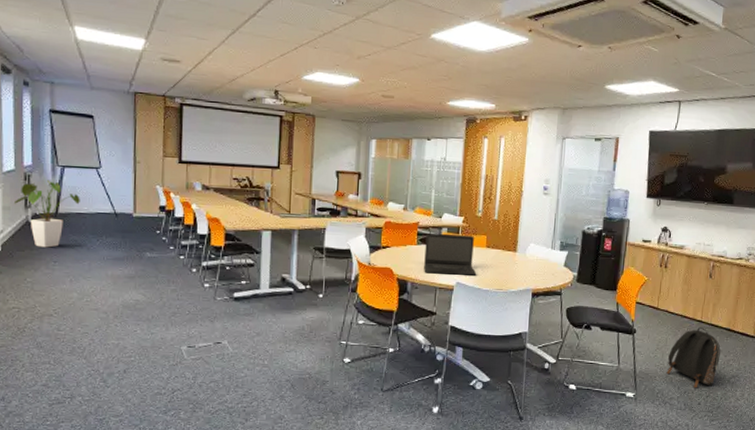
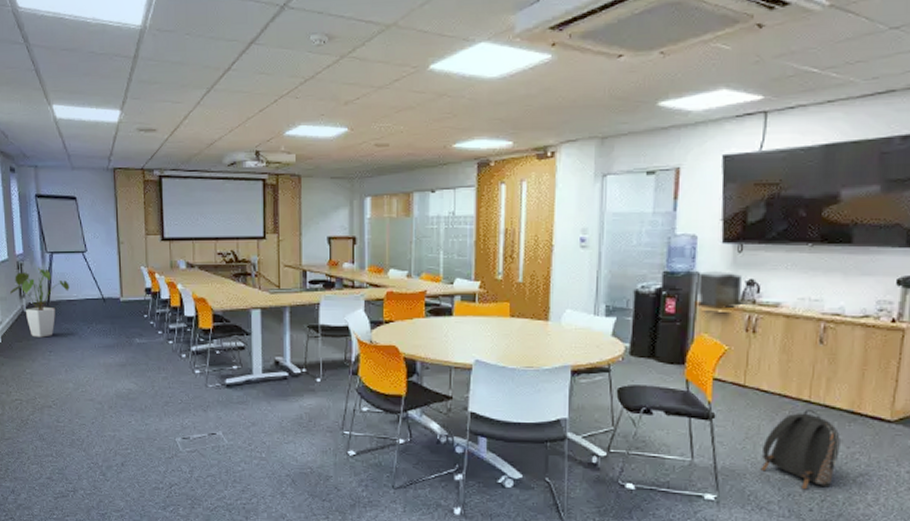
laptop: present [424,232,476,276] -> none [435,302,498,351]
coffee machine: none [627,219,659,250] -> present [697,271,742,311]

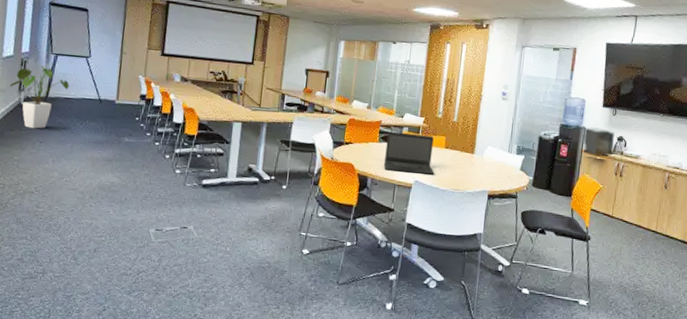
laptop: none [435,302,498,351] -> present [384,131,434,175]
backpack: present [760,410,840,490] -> none [620,238,676,300]

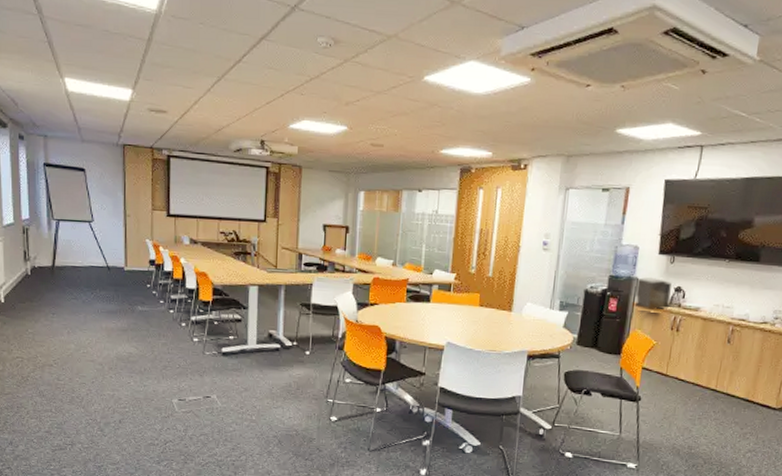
house plant: present [10,66,69,129] -> none [15,233,75,300]
laptop: present [384,131,434,175] -> none [413,289,468,336]

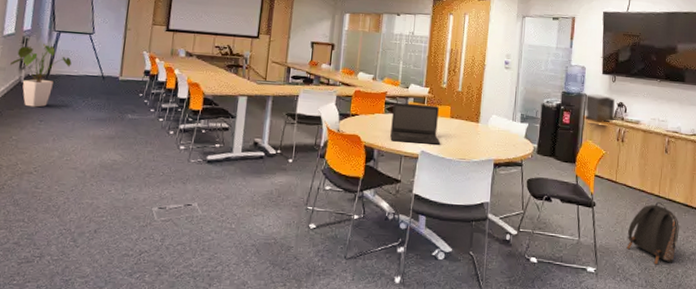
house plant: none [15,233,75,300] -> present [10,43,72,108]
laptop: none [413,289,468,336] -> present [390,102,440,145]
backpack: none [673,397,737,462] -> present [626,202,679,265]

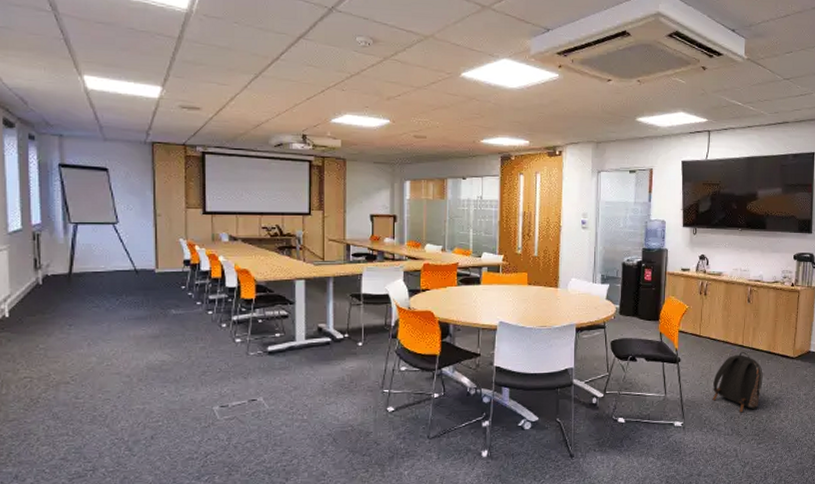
house plant: present [10,43,72,108] -> none [23,238,96,311]
laptop: present [390,102,440,145] -> none [466,273,518,314]
coffee machine: present [584,94,615,124] -> none [666,248,696,278]

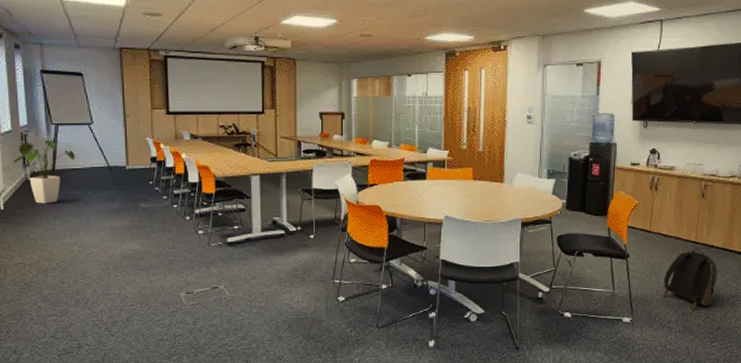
house plant: none [23,238,96,311] -> present [14,138,75,204]

